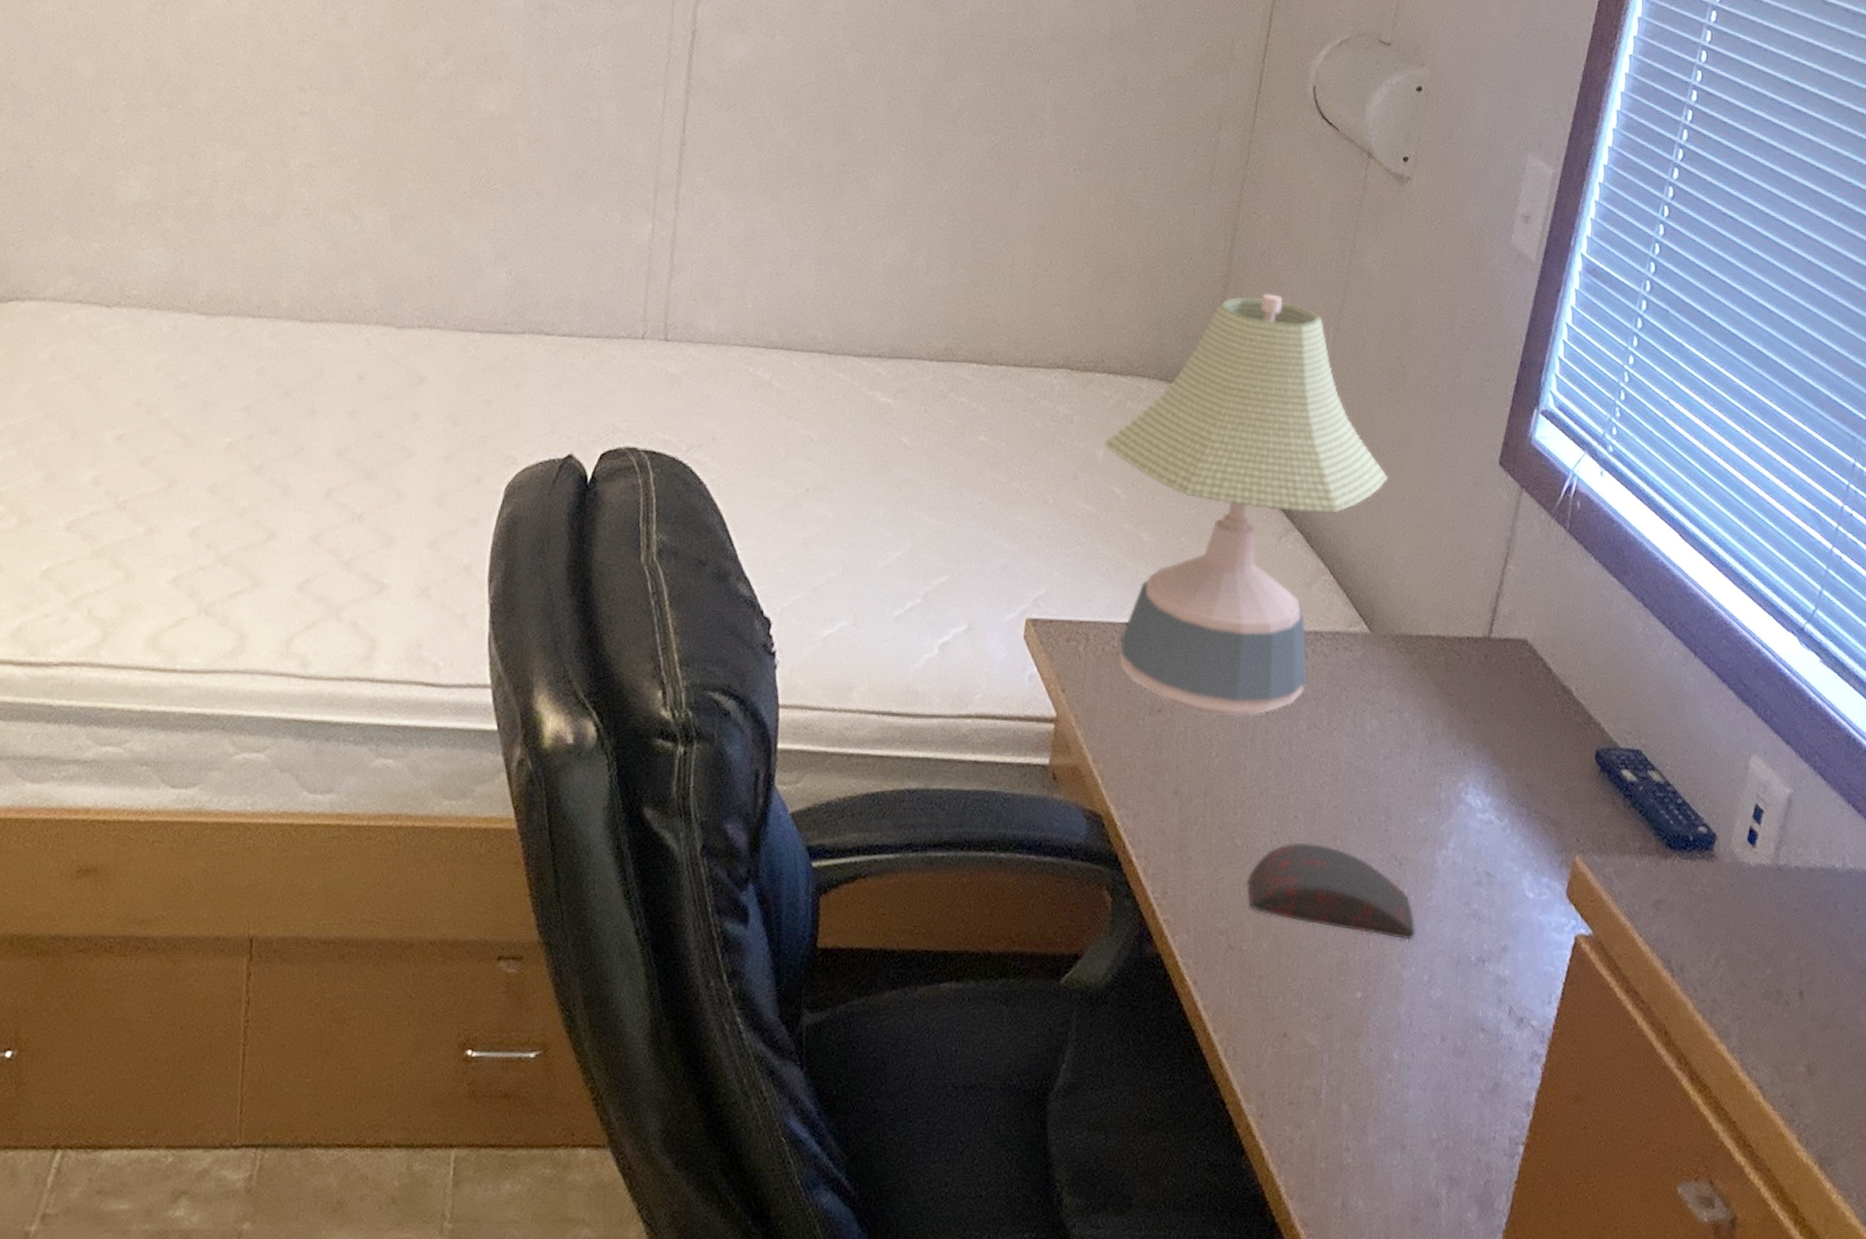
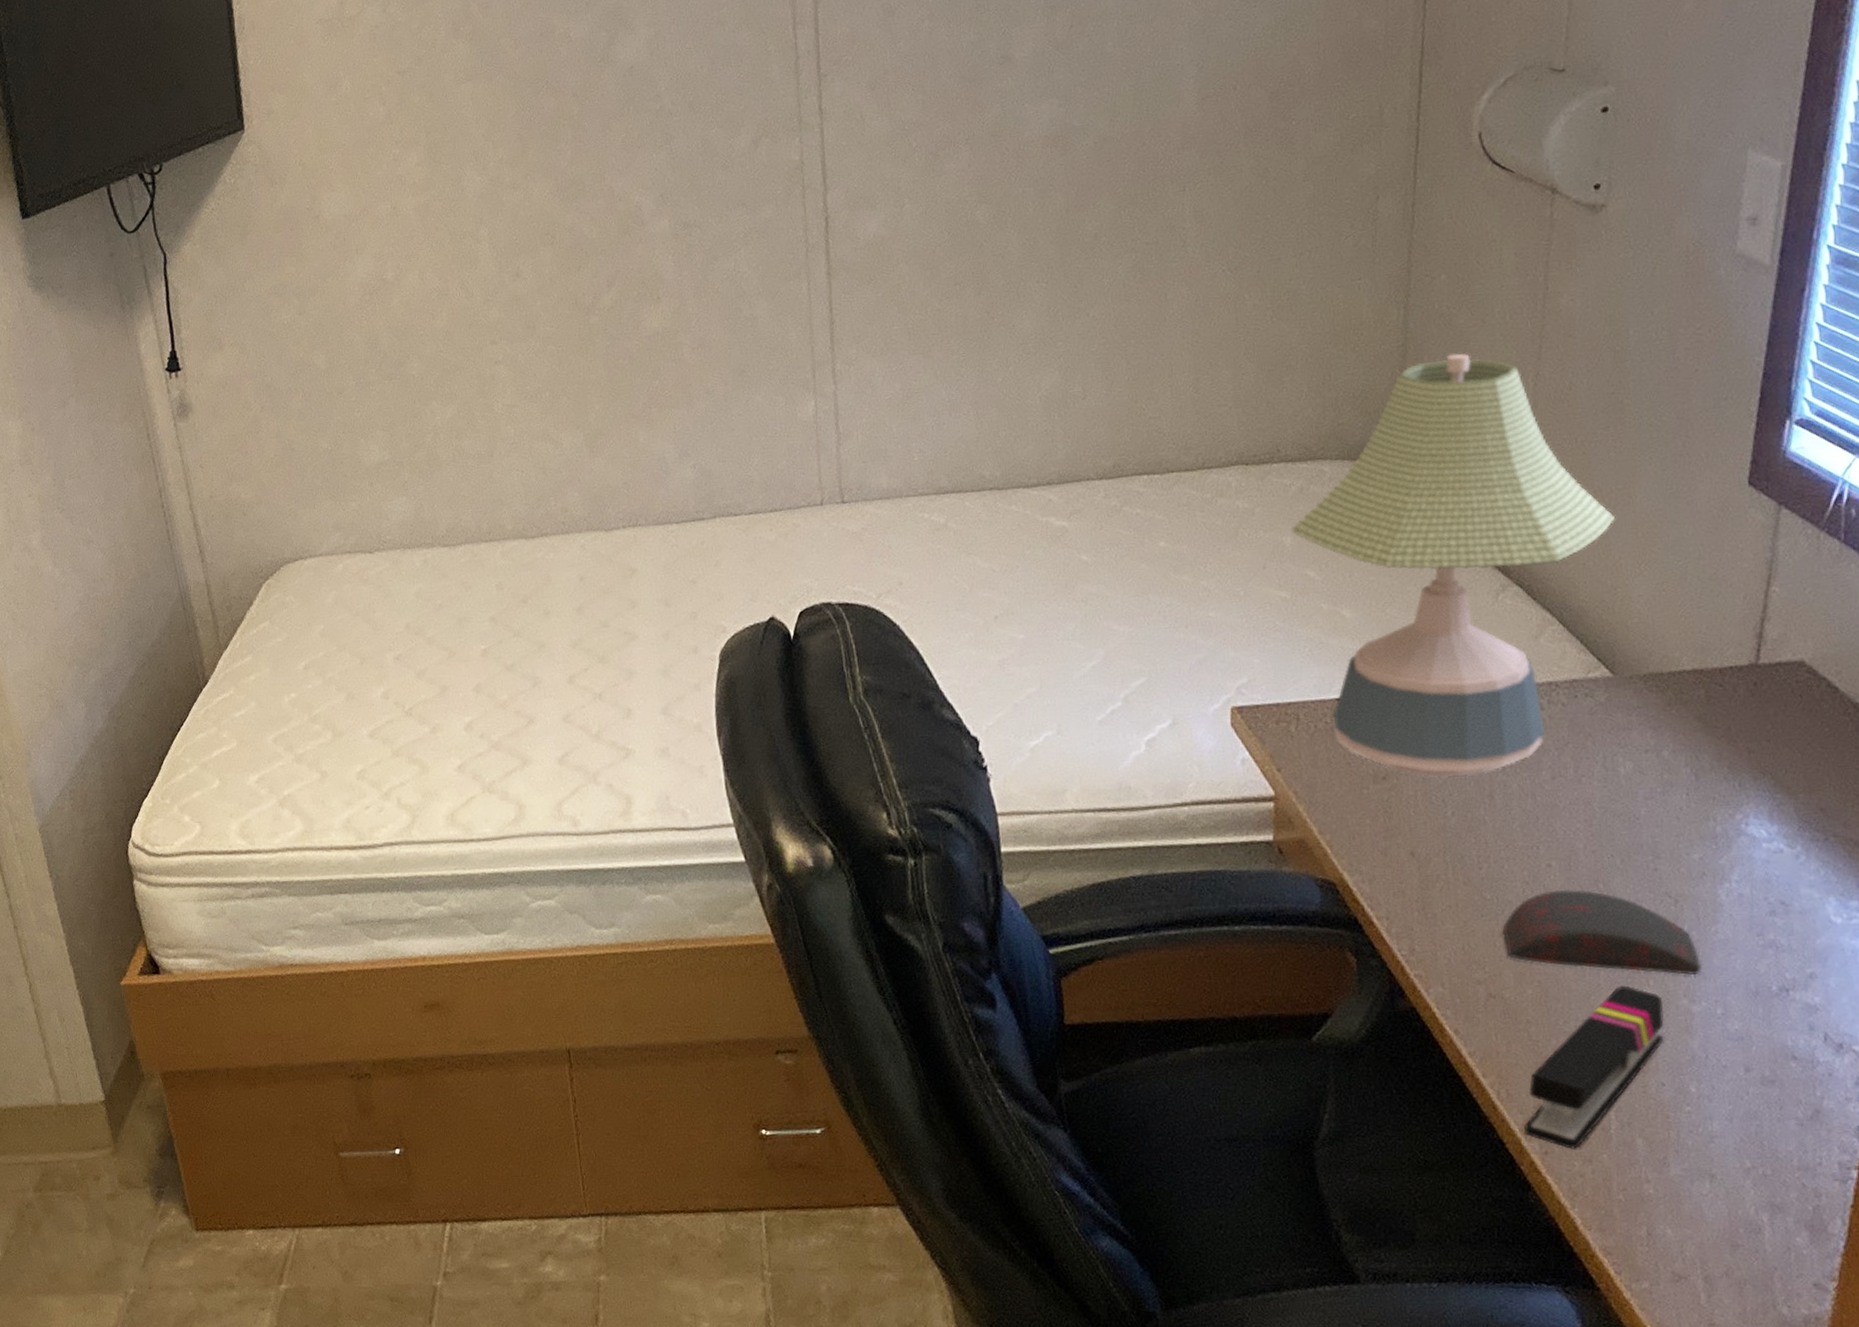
stapler: none [1245,946,1380,1113] -> present [1524,985,1665,1149]

